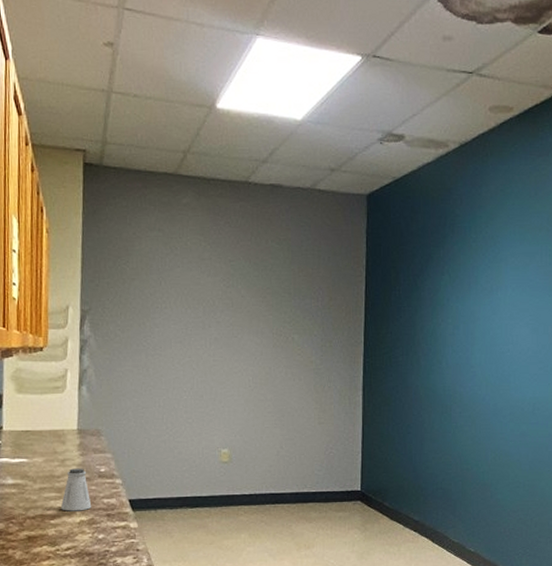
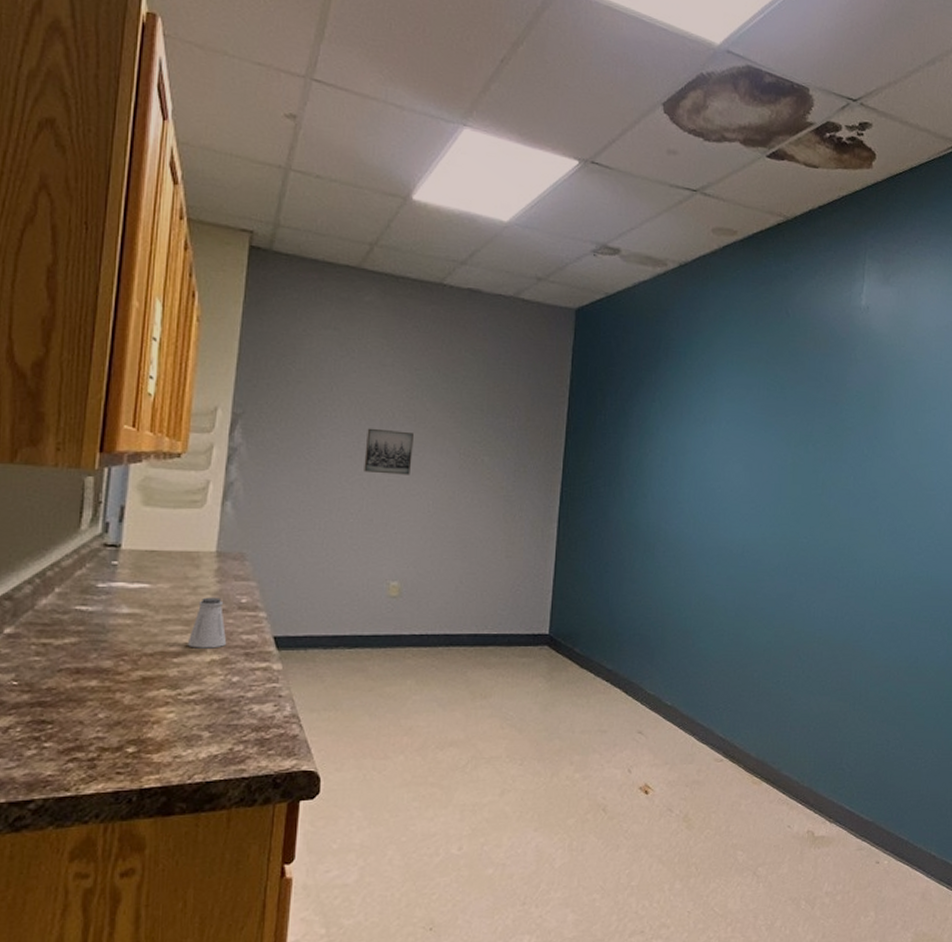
wall art: none [192,315,233,356] -> present [364,428,413,475]

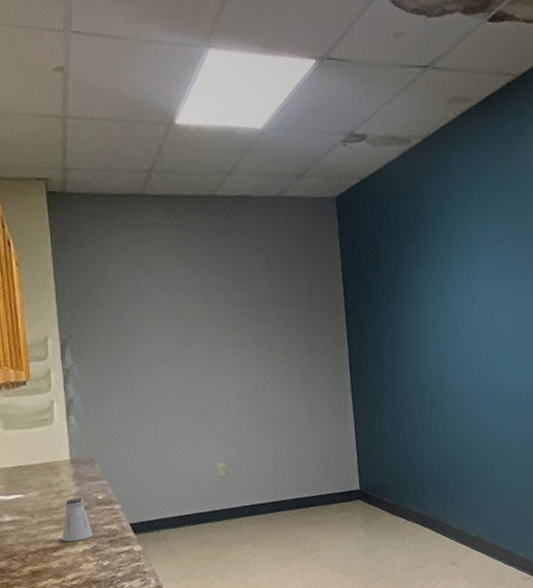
wall art: present [364,428,413,475] -> none [174,332,217,373]

